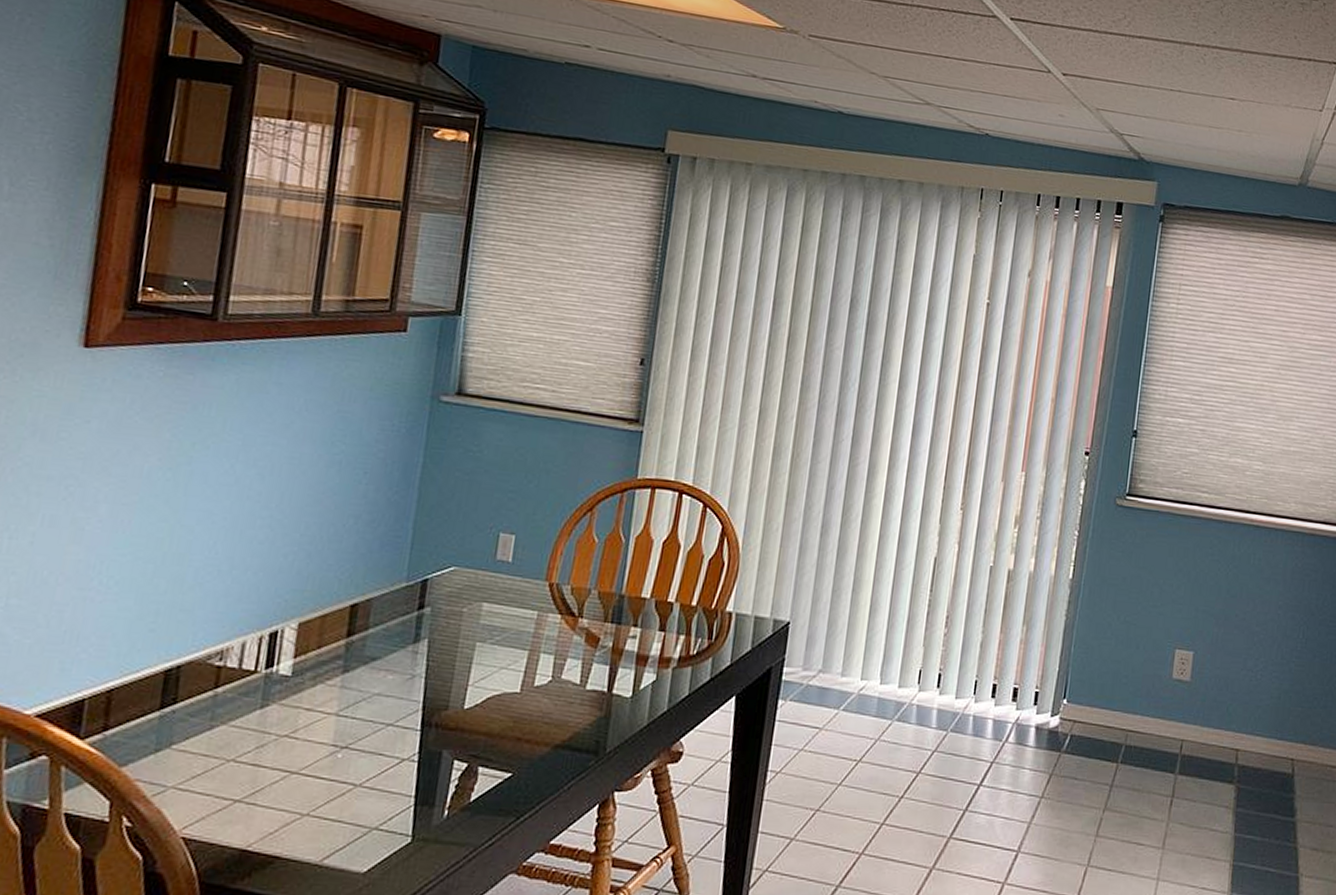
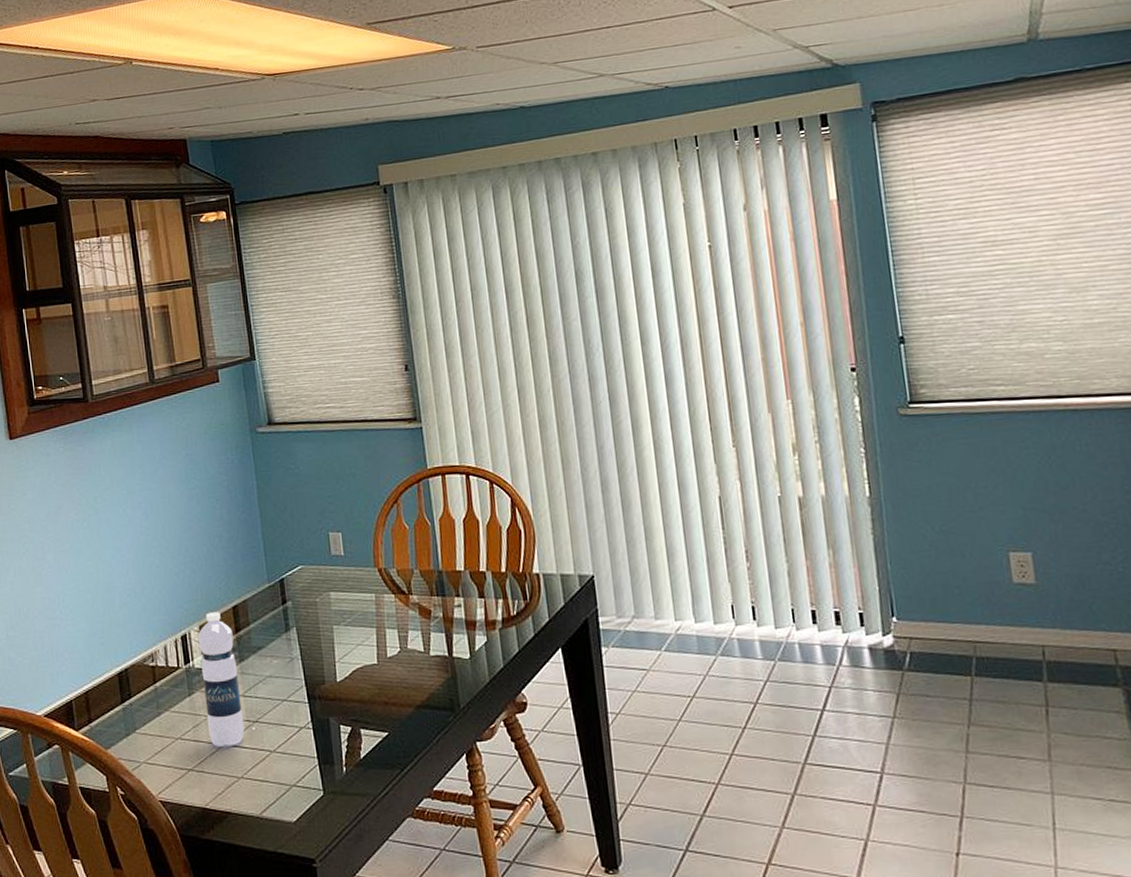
water bottle: none [275,608,343,775] -> present [197,612,245,746]

